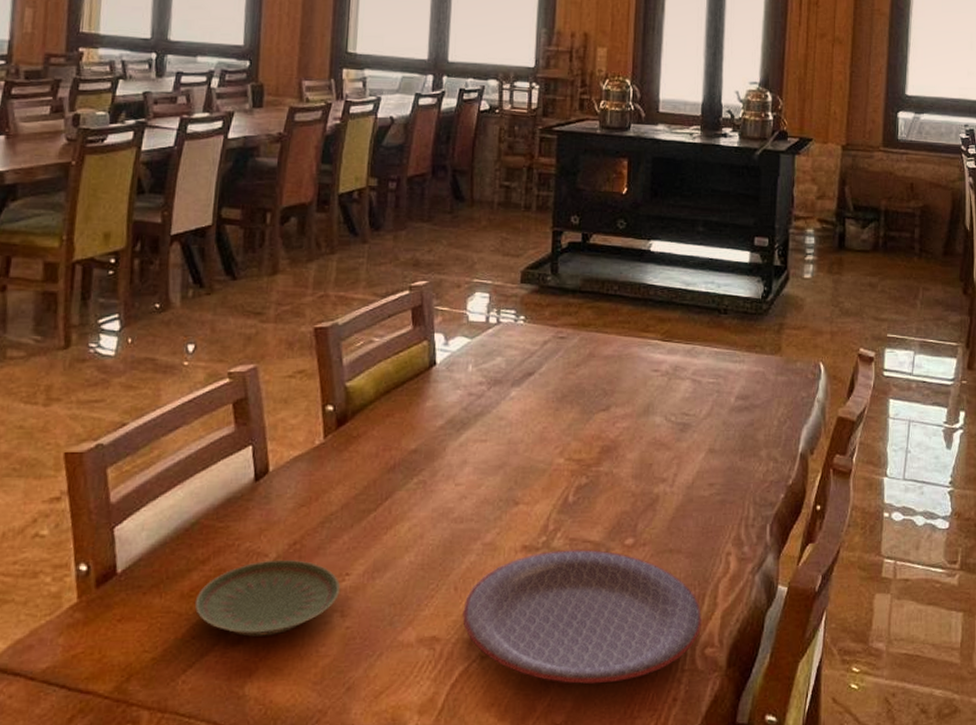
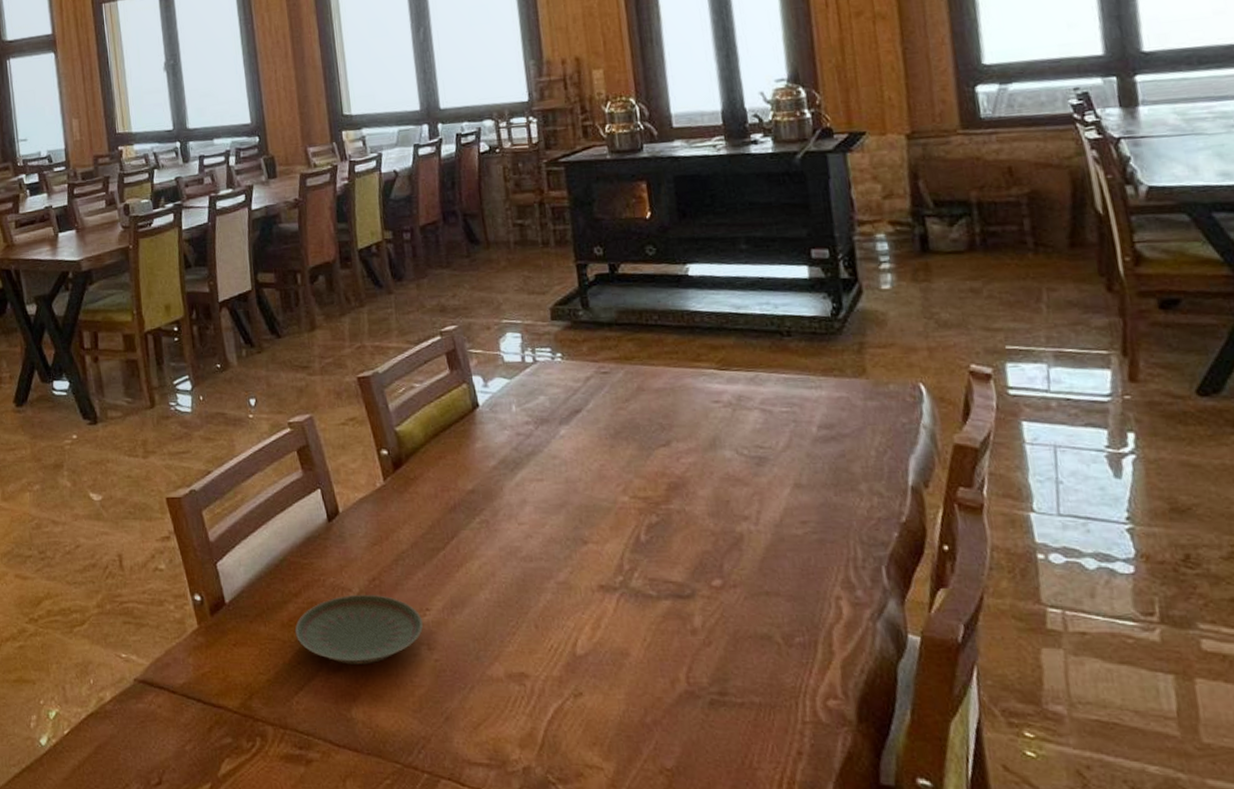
plate: present [463,549,703,684] -> none [547,590,819,731]

